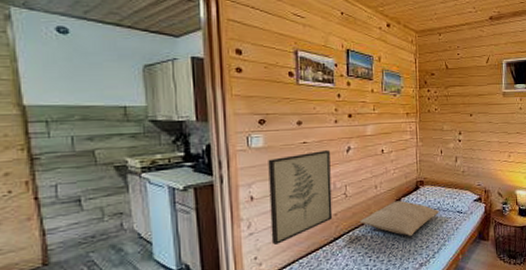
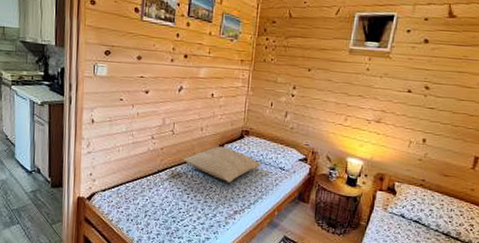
wall art: present [268,150,333,245] -> none [105,86,163,166]

